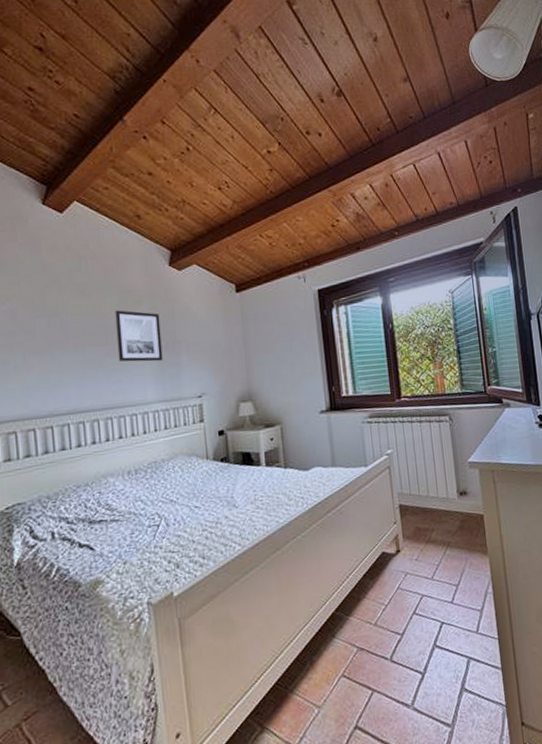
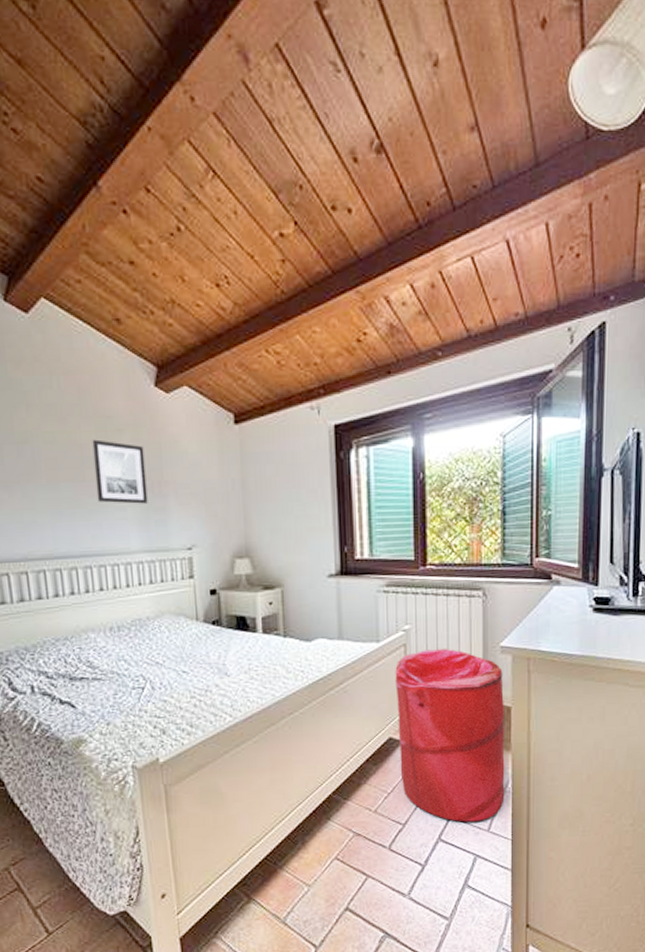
laundry hamper: none [382,467,488,626] -> present [395,648,505,822]

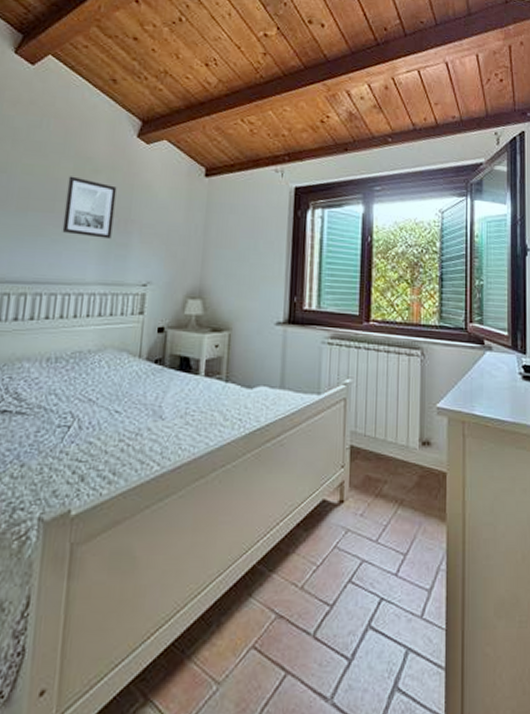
laundry hamper: present [395,648,505,822] -> none [331,404,441,606]

